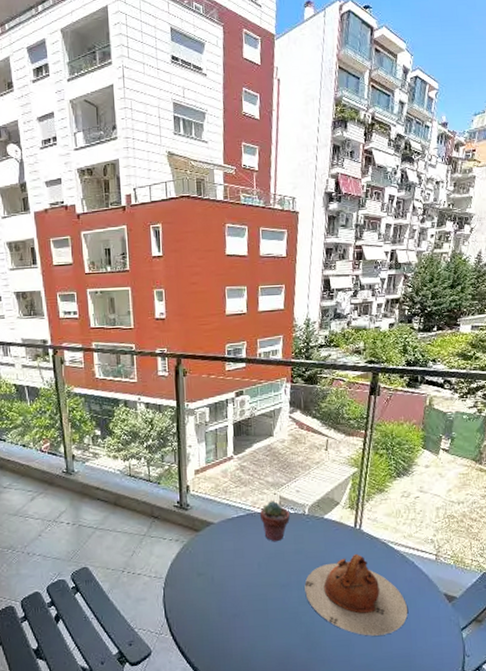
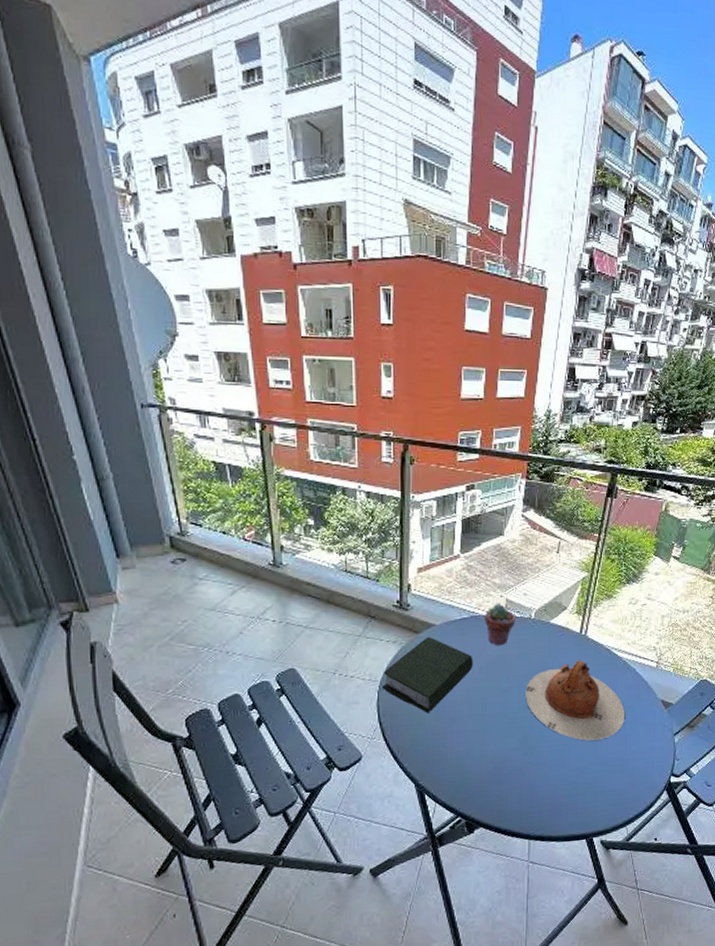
book: none [167,534,252,609] -> present [382,636,473,713]

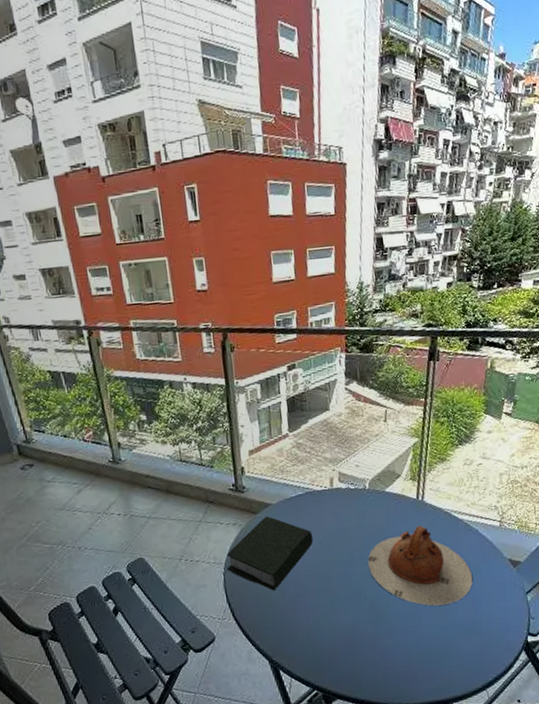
potted succulent: present [485,604,515,646] -> none [319,477,350,520]

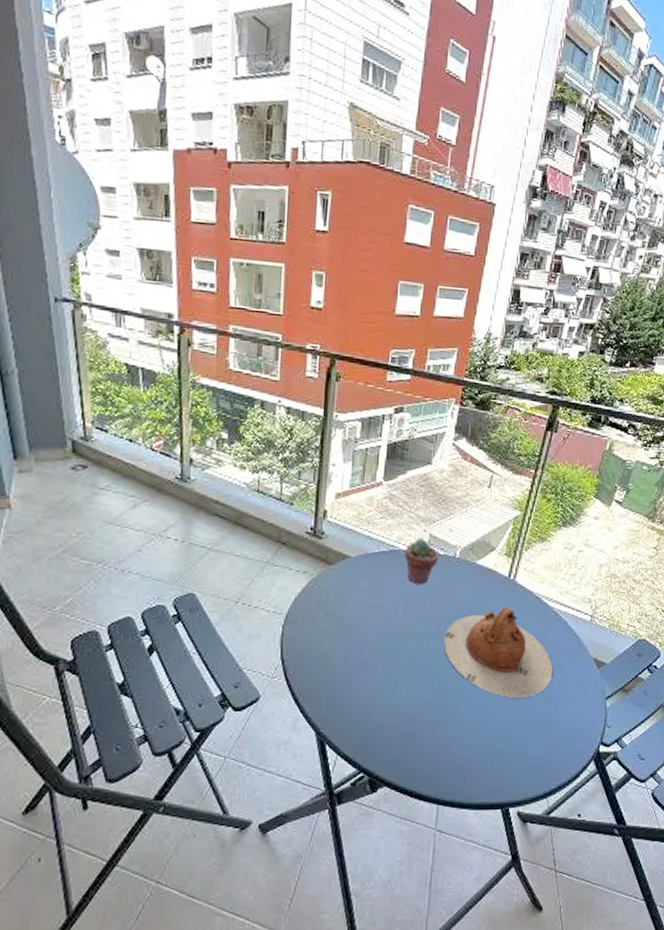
book: present [226,515,314,591] -> none [287,569,390,654]
potted succulent: none [319,477,350,520] -> present [405,539,438,585]

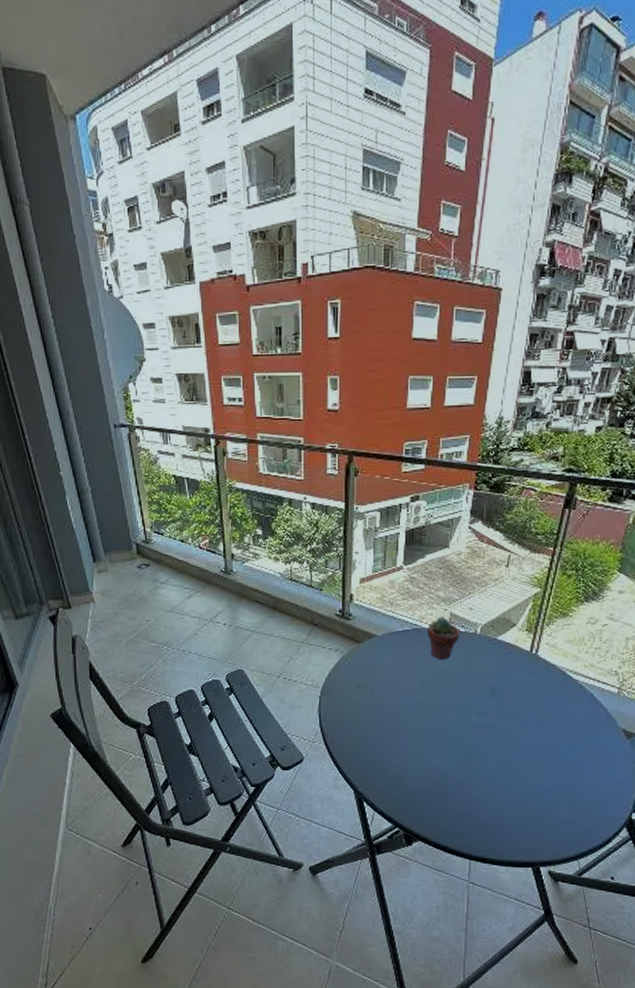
teapot: present [444,606,554,698] -> none [469,679,580,766]

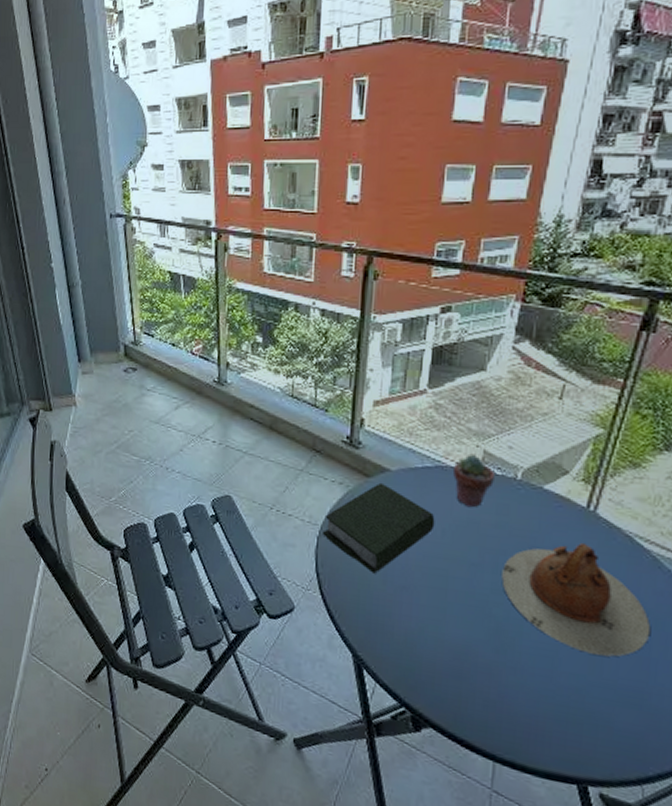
book: none [323,646,415,722] -> present [322,482,435,574]
teapot: none [469,679,580,766] -> present [501,542,651,657]

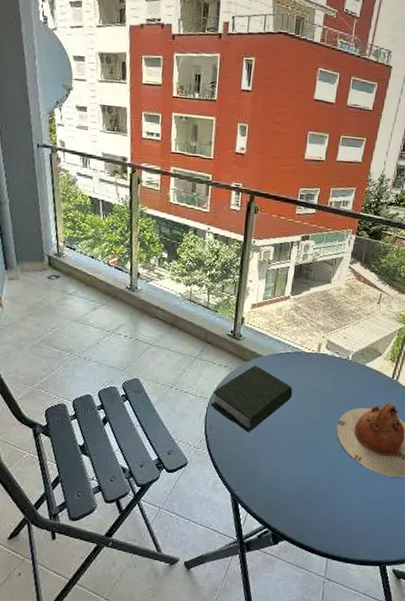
potted succulent: present [453,455,495,508] -> none [306,343,334,381]

